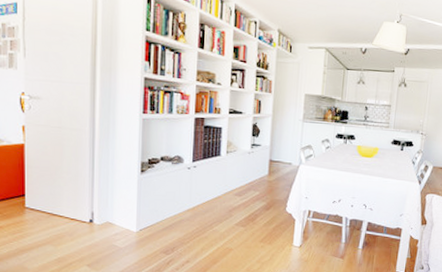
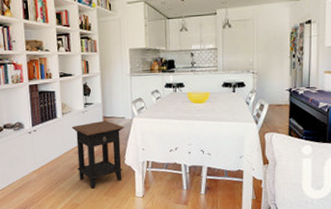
side table: none [234,163,290,235] -> present [71,120,124,190]

